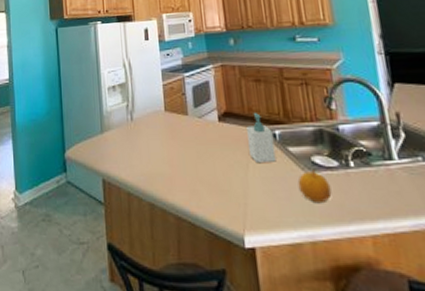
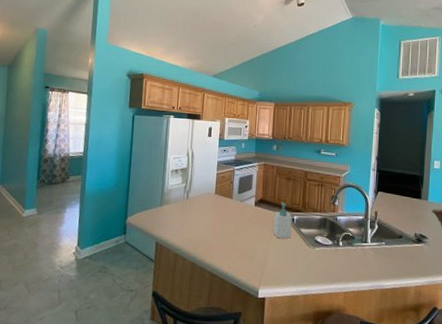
fruit: present [297,170,332,204] -> none [303,246,324,269]

